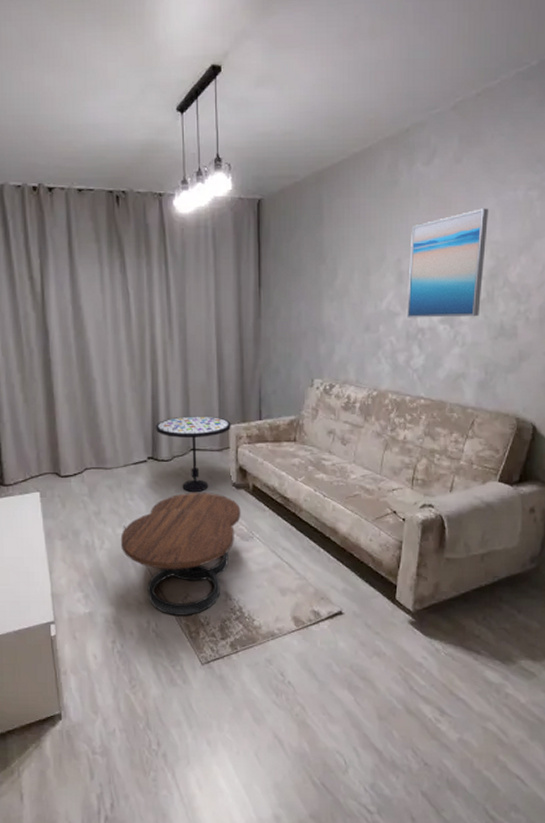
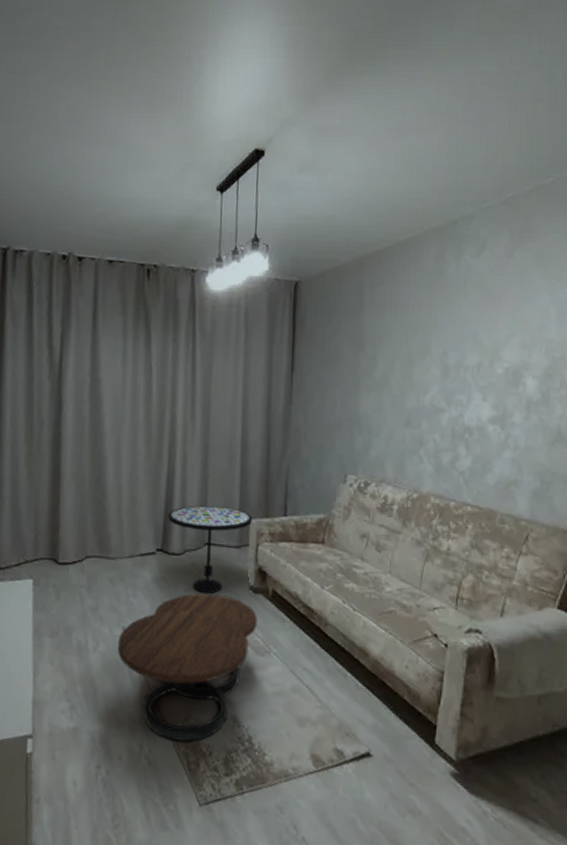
wall art: present [406,208,489,318] -> none [452,305,544,418]

